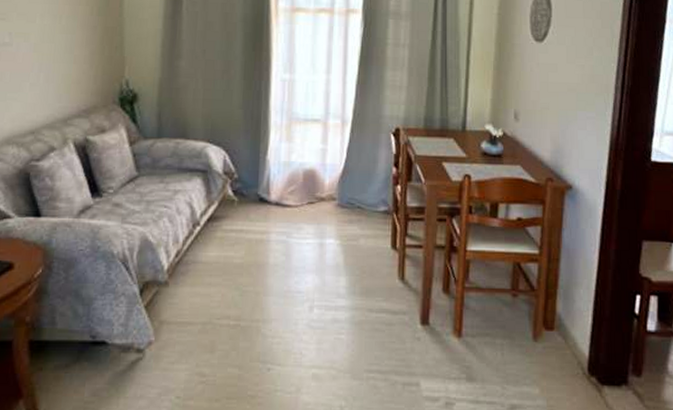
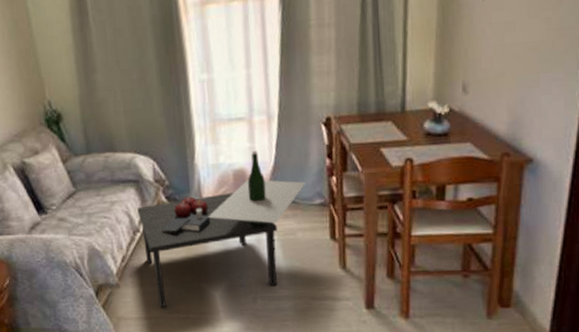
coffee table: none [201,152,373,313] -> present [137,150,307,308]

